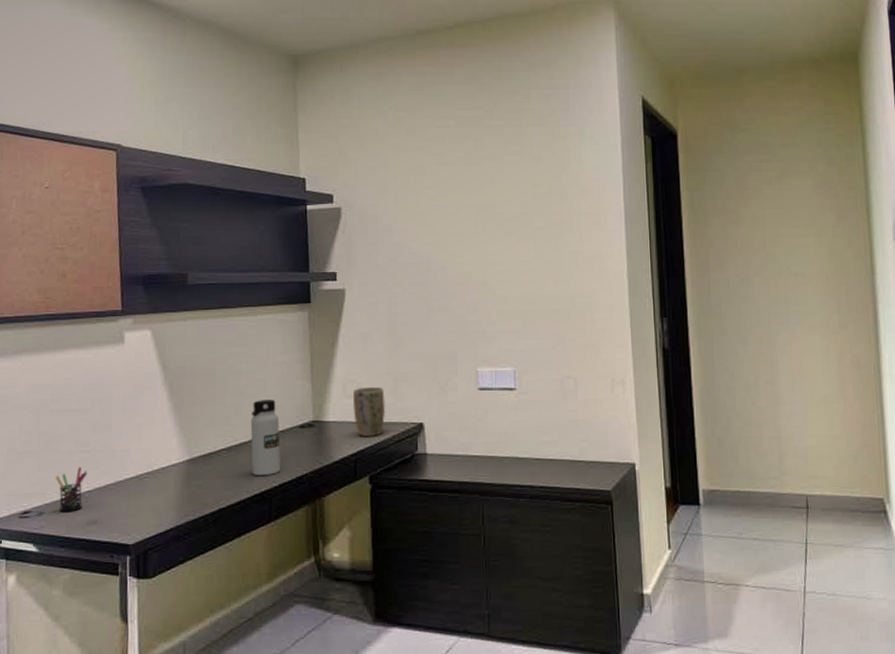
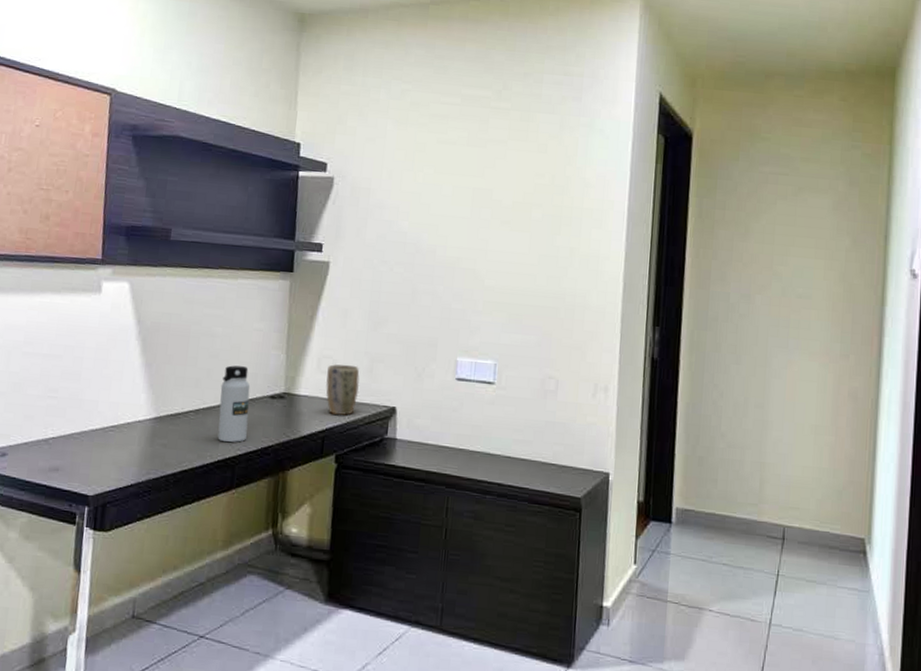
pen holder: present [55,467,88,512] -> none [21,413,54,457]

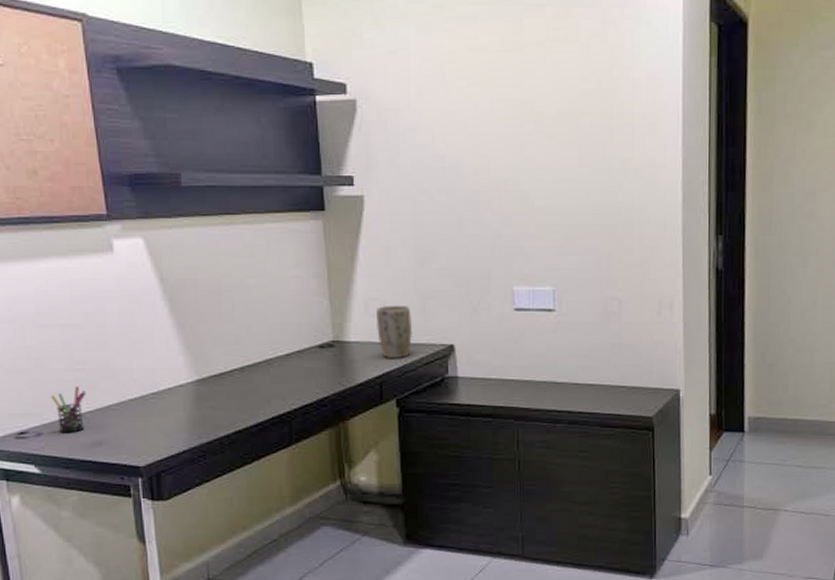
pen holder: none [21,413,54,457] -> present [50,386,86,433]
water bottle: present [217,365,251,443] -> none [263,317,299,398]

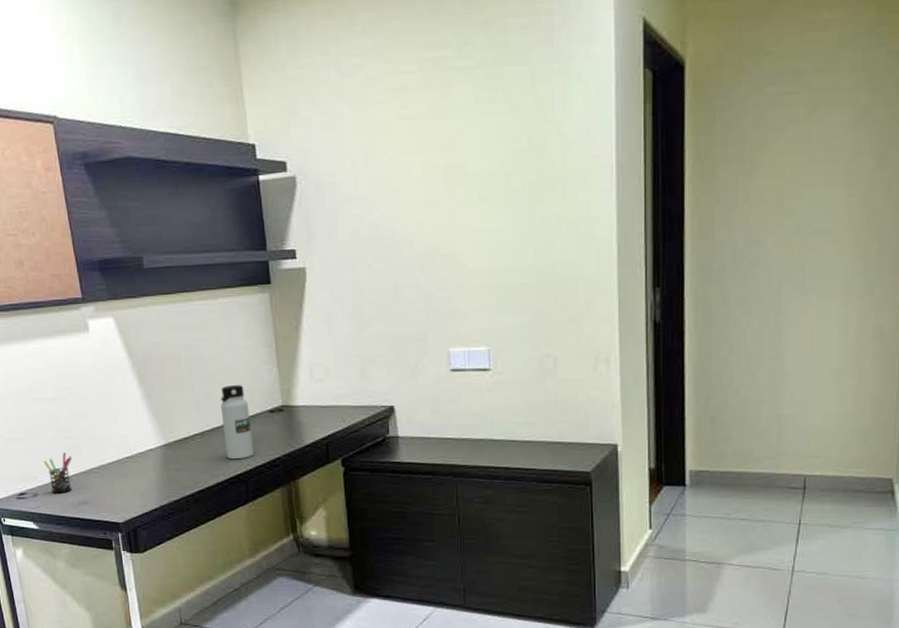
water bottle: none [263,317,299,398] -> present [220,385,254,460]
plant pot: present [375,305,413,358] -> none [320,369,355,420]

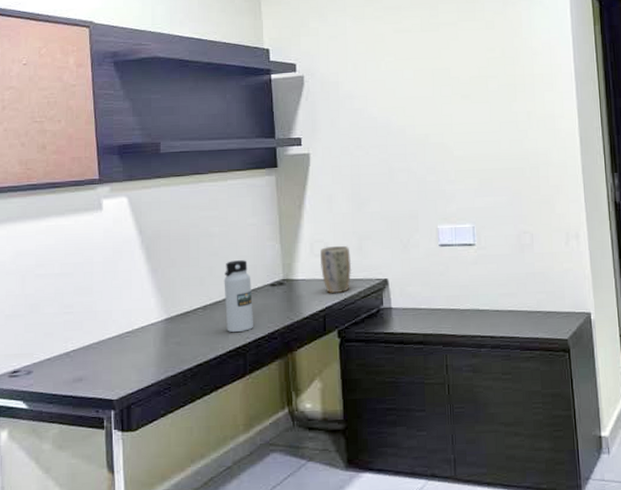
pen holder: present [43,452,72,494] -> none [41,328,72,371]
plant pot: none [320,369,355,420] -> present [320,245,352,293]

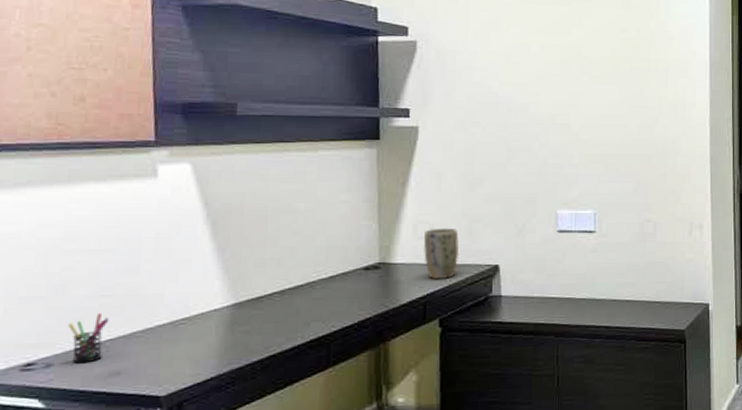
pen holder: none [41,328,72,371] -> present [67,313,109,364]
water bottle: present [224,260,253,333] -> none [307,240,342,321]

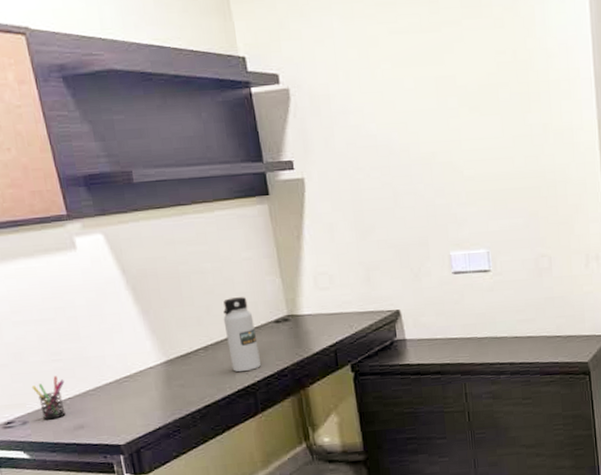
water bottle: none [307,240,342,321] -> present [223,297,261,372]
plant pot: present [423,227,460,279] -> none [325,276,361,327]

